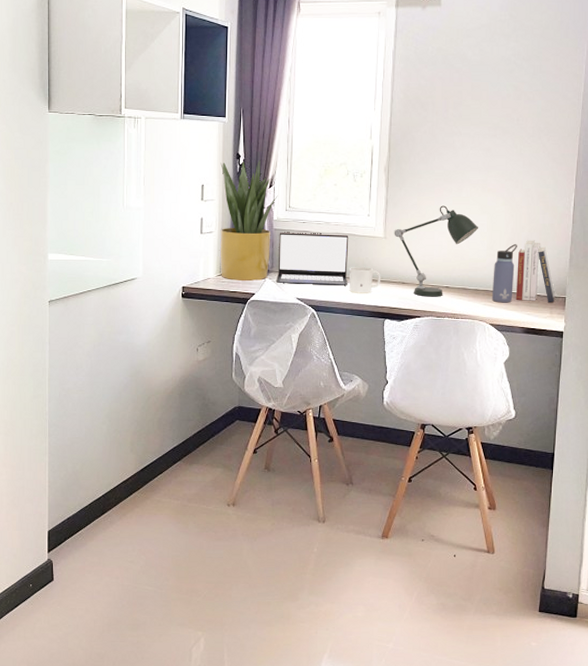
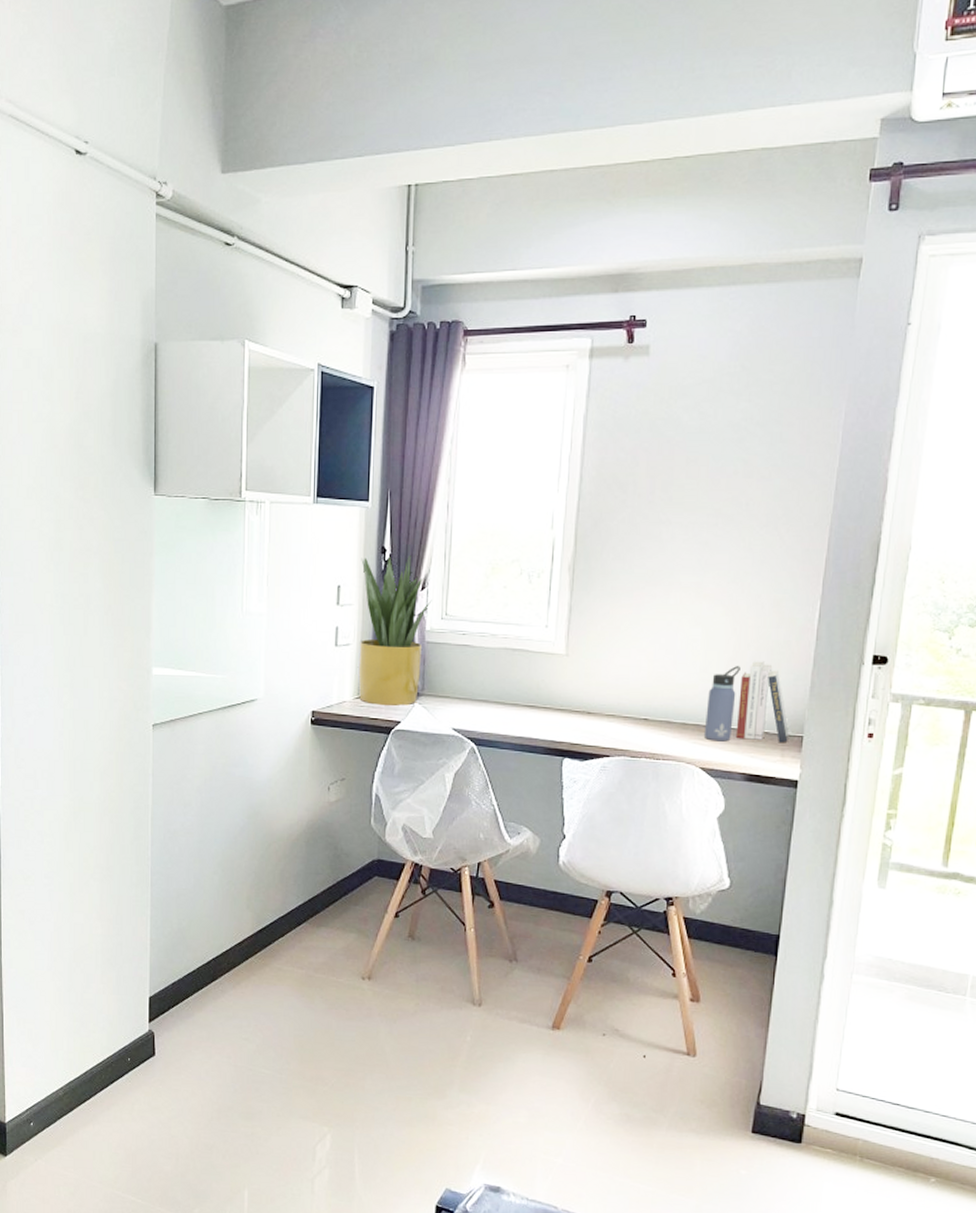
laptop: present [276,233,349,286] -> none [428,647,521,714]
mug: present [350,266,381,293] -> none [519,690,561,725]
desk lamp: present [394,205,478,297] -> none [578,615,689,732]

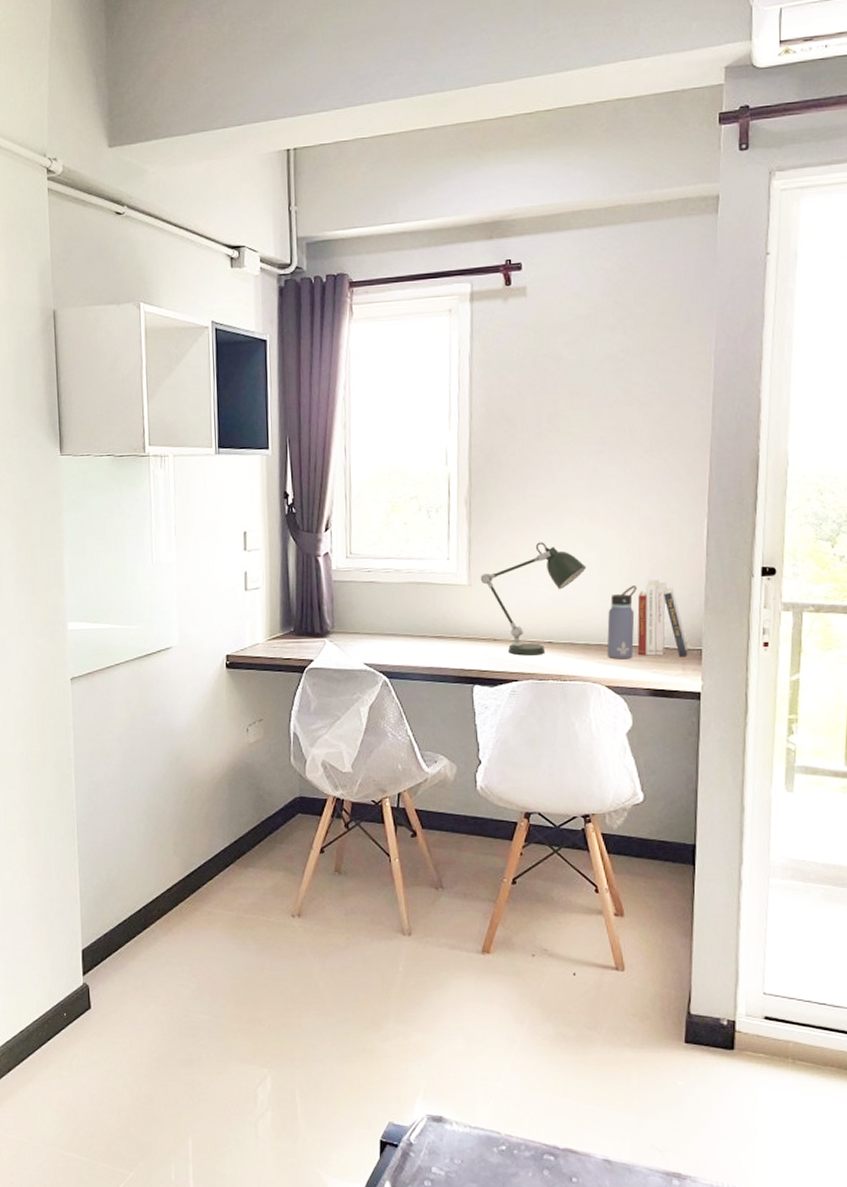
planter: present [358,555,432,706] -> none [265,499,336,645]
desk lamp: none [578,615,689,732] -> present [480,542,586,656]

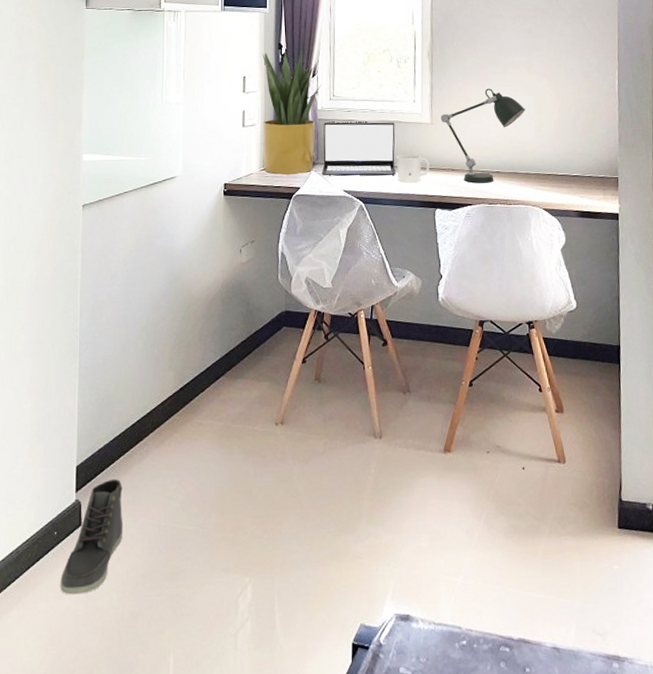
sneaker: none [73,964,134,1075] -> present [60,478,123,595]
planter: none [265,499,336,645] -> present [262,50,322,175]
laptop: none [339,583,426,646] -> present [322,122,396,176]
mug: none [428,621,467,655] -> present [397,154,430,183]
water bottle: present [606,586,637,660] -> none [543,125,566,186]
books: present [637,579,689,658] -> none [567,120,608,185]

